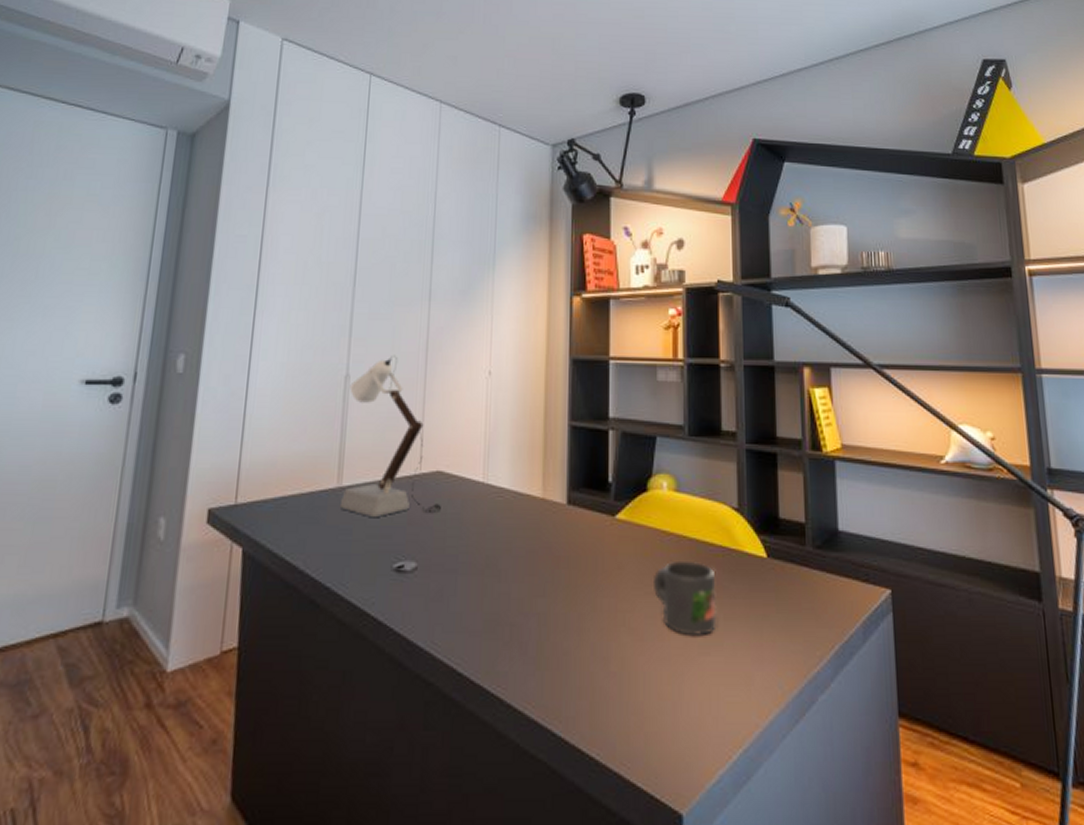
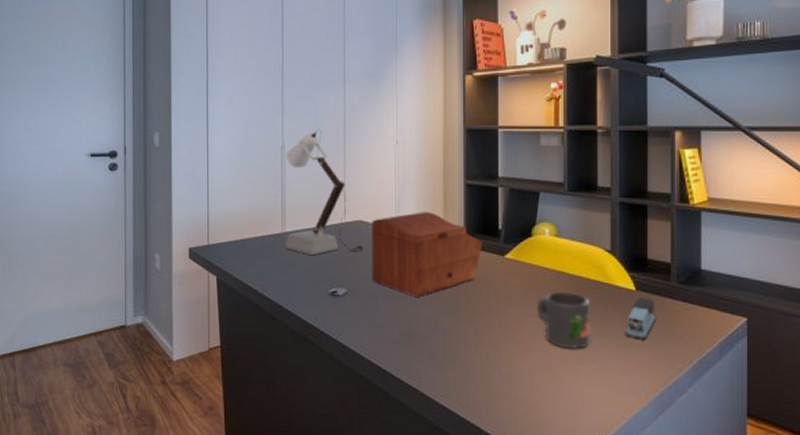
sewing box: none [450,460,589,571] -> present [372,212,482,297]
stapler: none [756,566,792,621] -> present [625,297,656,340]

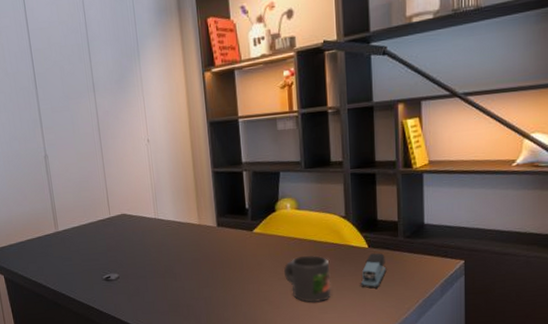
desk lamp: present [285,130,363,256] -> none [49,137,129,249]
sewing box: present [372,212,482,297] -> none [133,200,233,274]

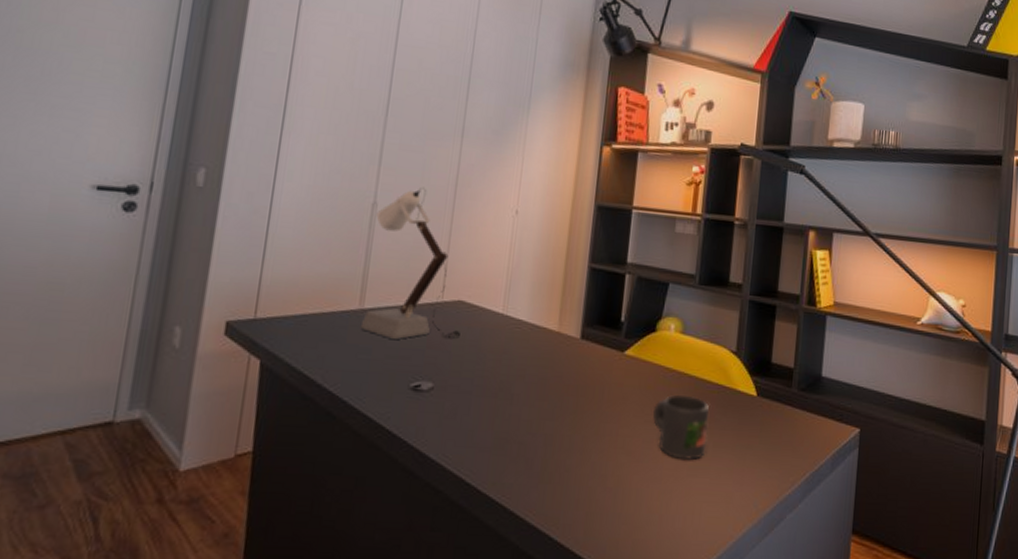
desk lamp: none [49,137,129,249] -> present [360,188,460,340]
stapler: present [360,253,387,289] -> none [741,404,775,451]

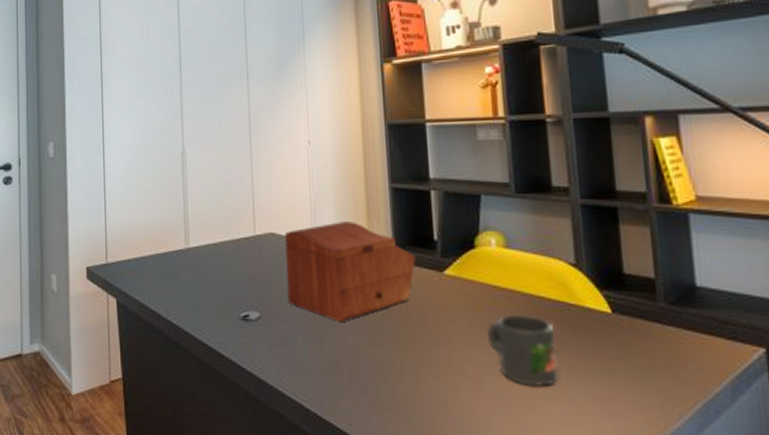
desk lamp: present [360,188,460,340] -> none [186,132,276,275]
sewing box: none [467,295,601,395] -> present [285,221,416,321]

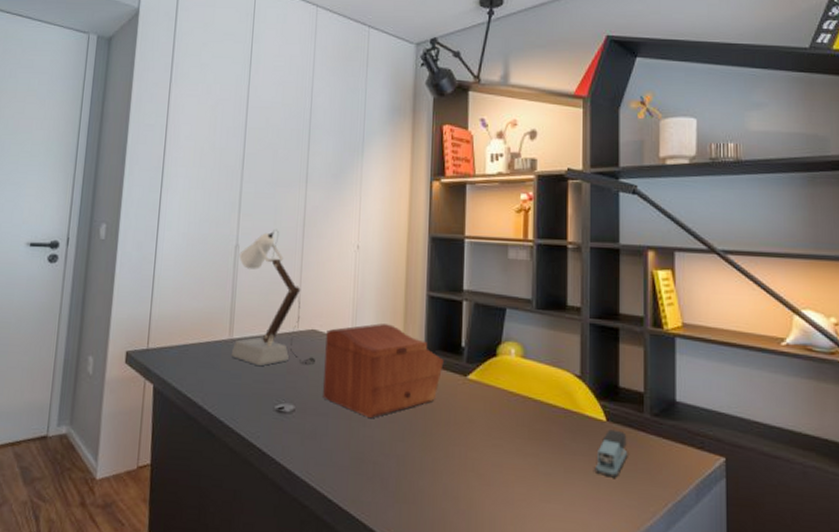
desk lamp: none [186,132,276,275] -> present [230,230,315,367]
mug: present [486,314,559,387] -> none [499,419,557,486]
stapler: none [602,322,643,376] -> present [594,429,628,478]

